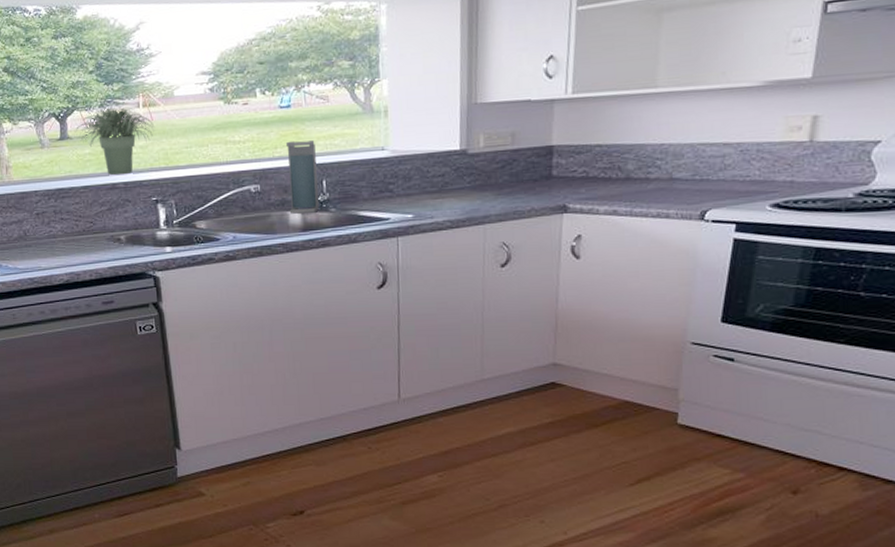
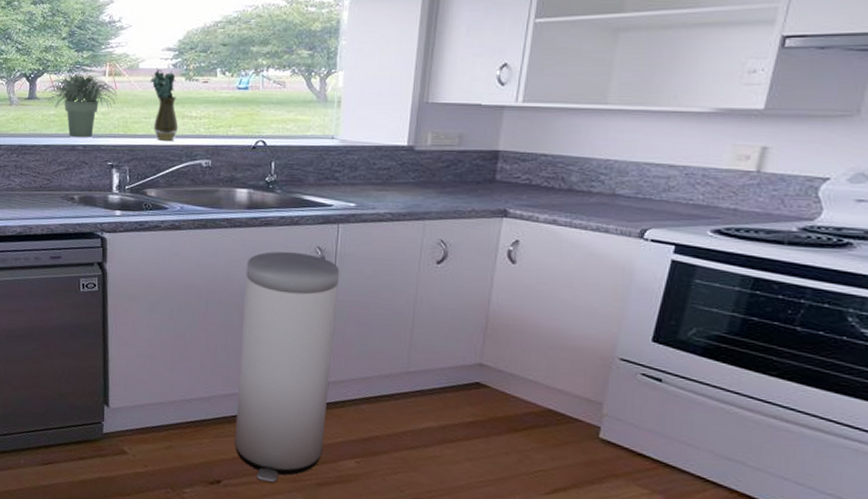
vase: none [187,93,222,169] -> present [150,67,179,140]
soap dispenser: present [286,140,319,214] -> none [236,121,268,192]
pedal bin: none [307,270,405,508] -> present [235,251,340,484]

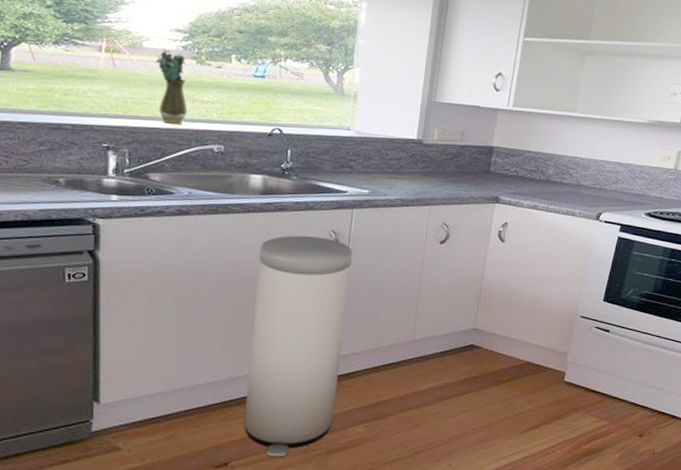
potted plant: present [43,72,118,138] -> none [19,44,117,117]

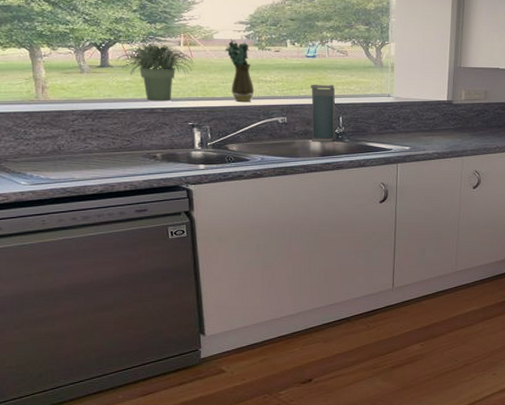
potted plant: none [19,44,117,117] -> present [116,42,194,102]
pedal bin: present [244,235,353,459] -> none [321,188,401,374]
soap dispenser: none [251,108,285,178] -> present [311,84,335,142]

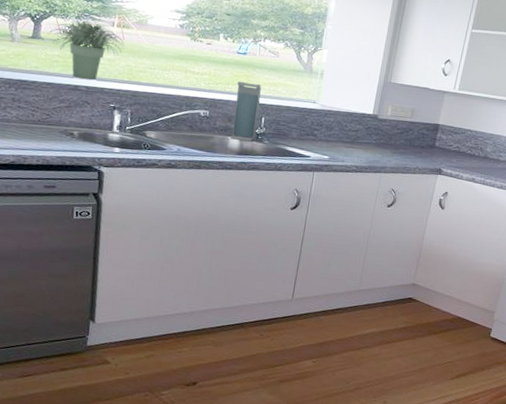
vase: present [225,38,255,102] -> none [157,25,182,91]

